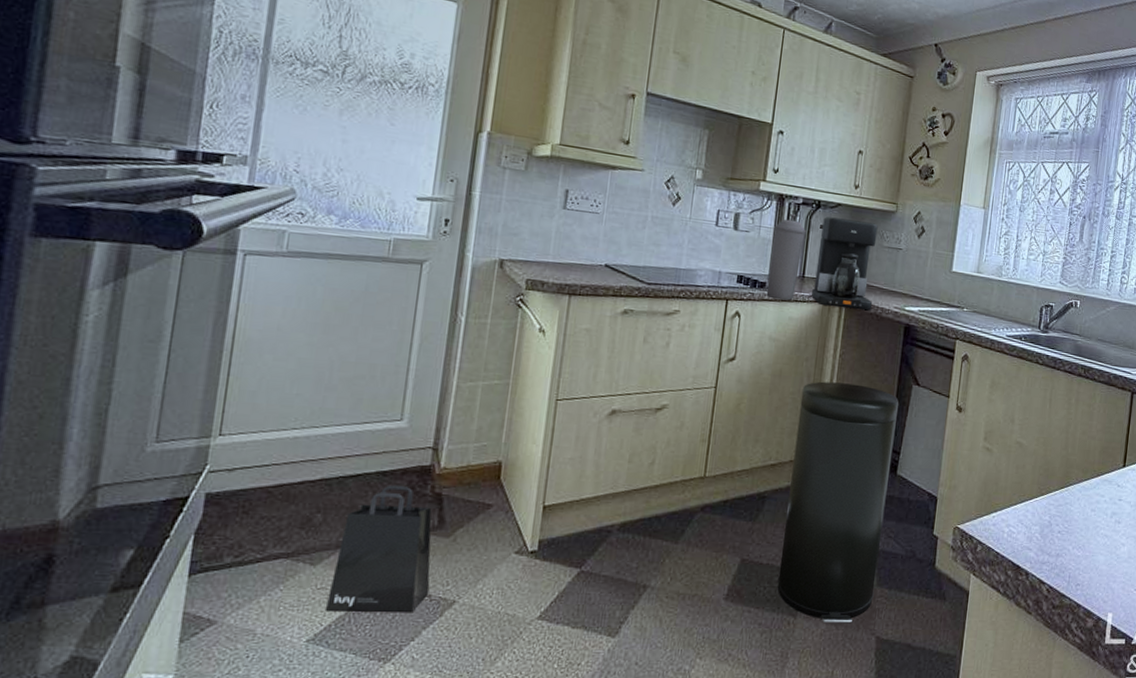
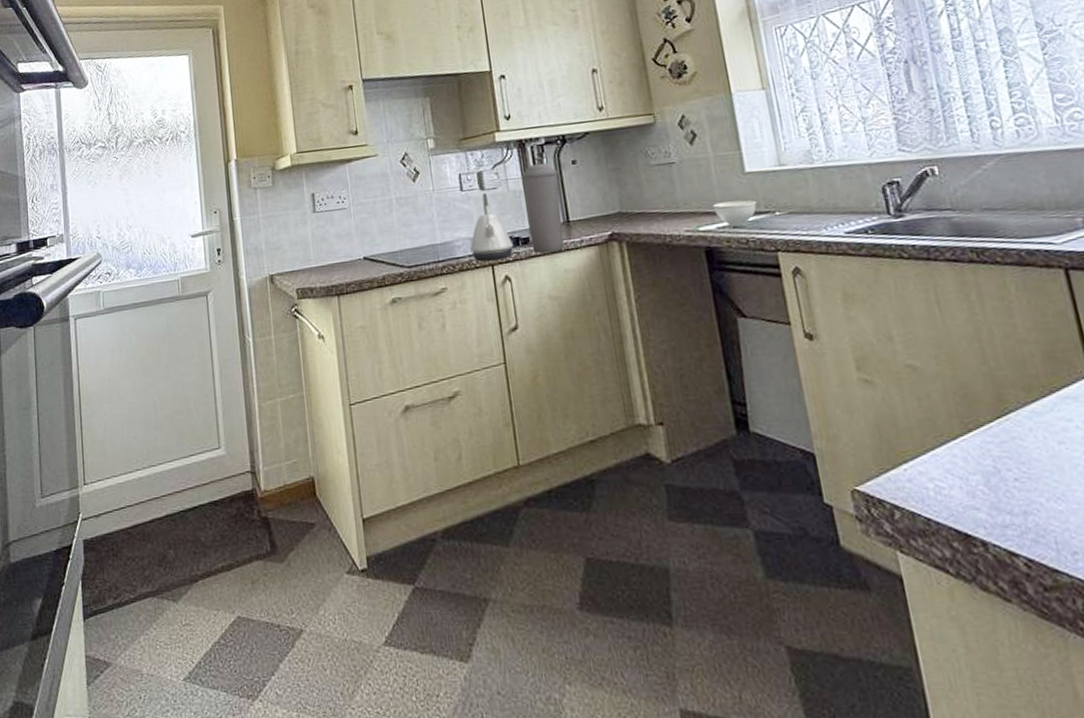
shopping bag: present [325,484,432,612] -> none [192,513,278,648]
kettle: none [711,233,751,297] -> present [470,193,514,262]
pedal bin: present [777,381,899,624] -> none [602,330,767,633]
coffee maker: present [810,216,878,311] -> none [573,142,658,249]
bowl: none [920,290,954,315] -> present [713,200,758,228]

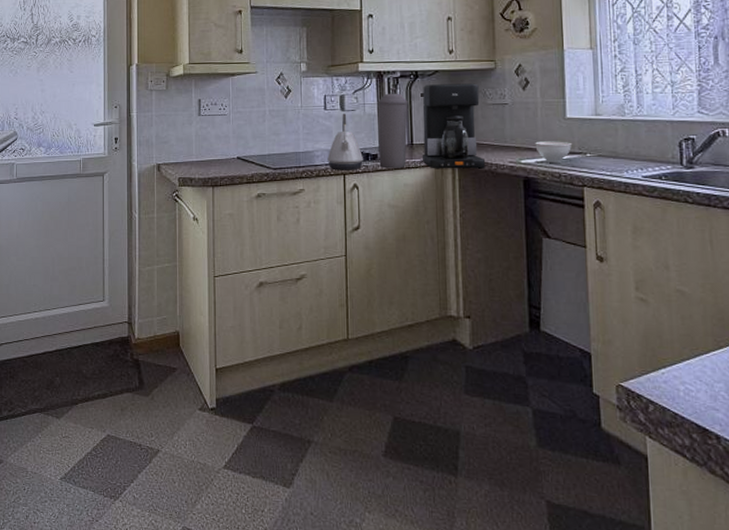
coffee maker: none [573,142,658,249] -> present [421,83,485,169]

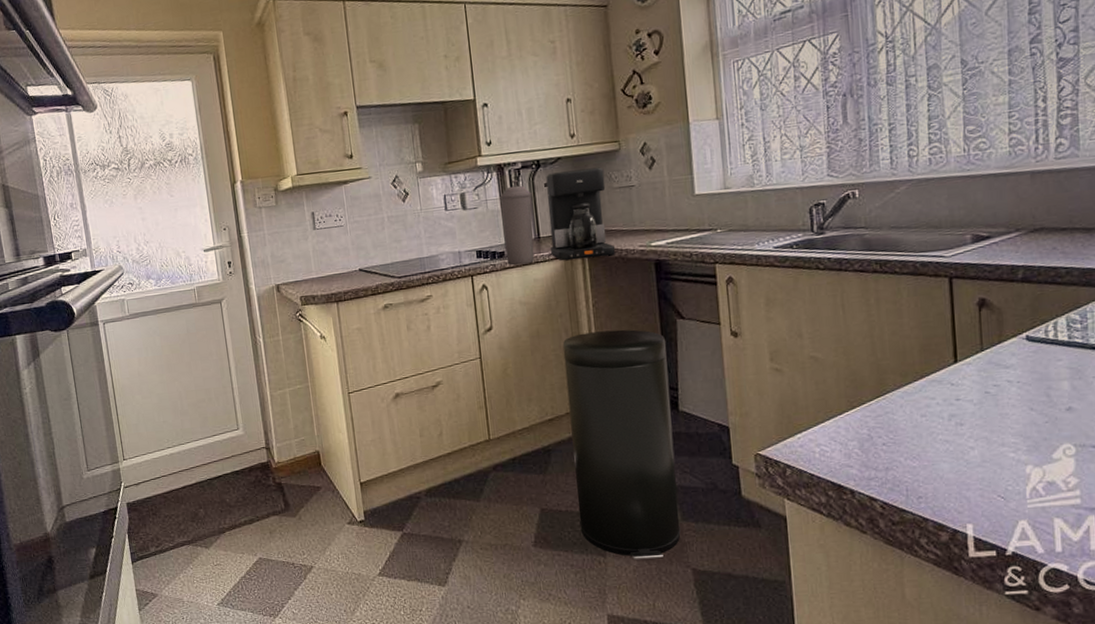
kettle: present [327,114,364,171] -> none [453,212,491,273]
pedal bin: none [427,242,536,486] -> present [562,329,681,561]
bowl: present [535,141,573,164] -> none [664,219,703,243]

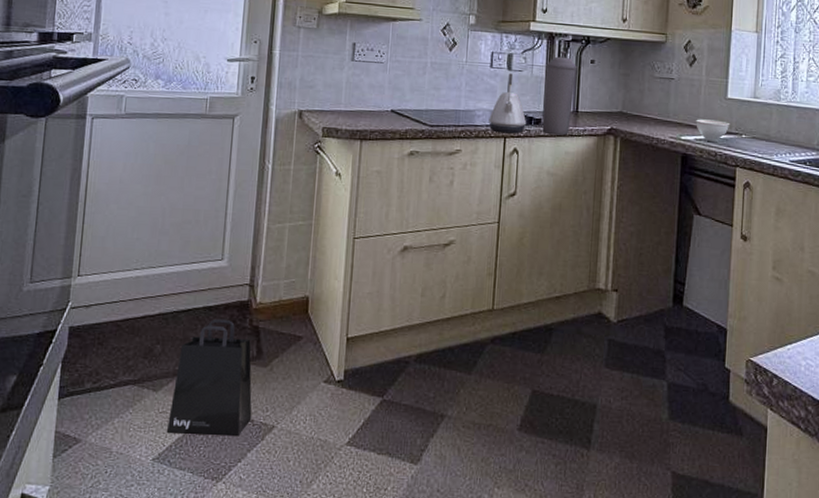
shopping bag: none [220,480,292,581] -> present [166,318,252,436]
kettle: none [453,212,491,273] -> present [489,73,527,134]
coffee maker: present [546,167,615,261] -> none [585,51,649,142]
pedal bin: present [562,329,681,561] -> none [569,214,681,458]
bowl: none [664,219,703,243] -> present [696,119,731,143]

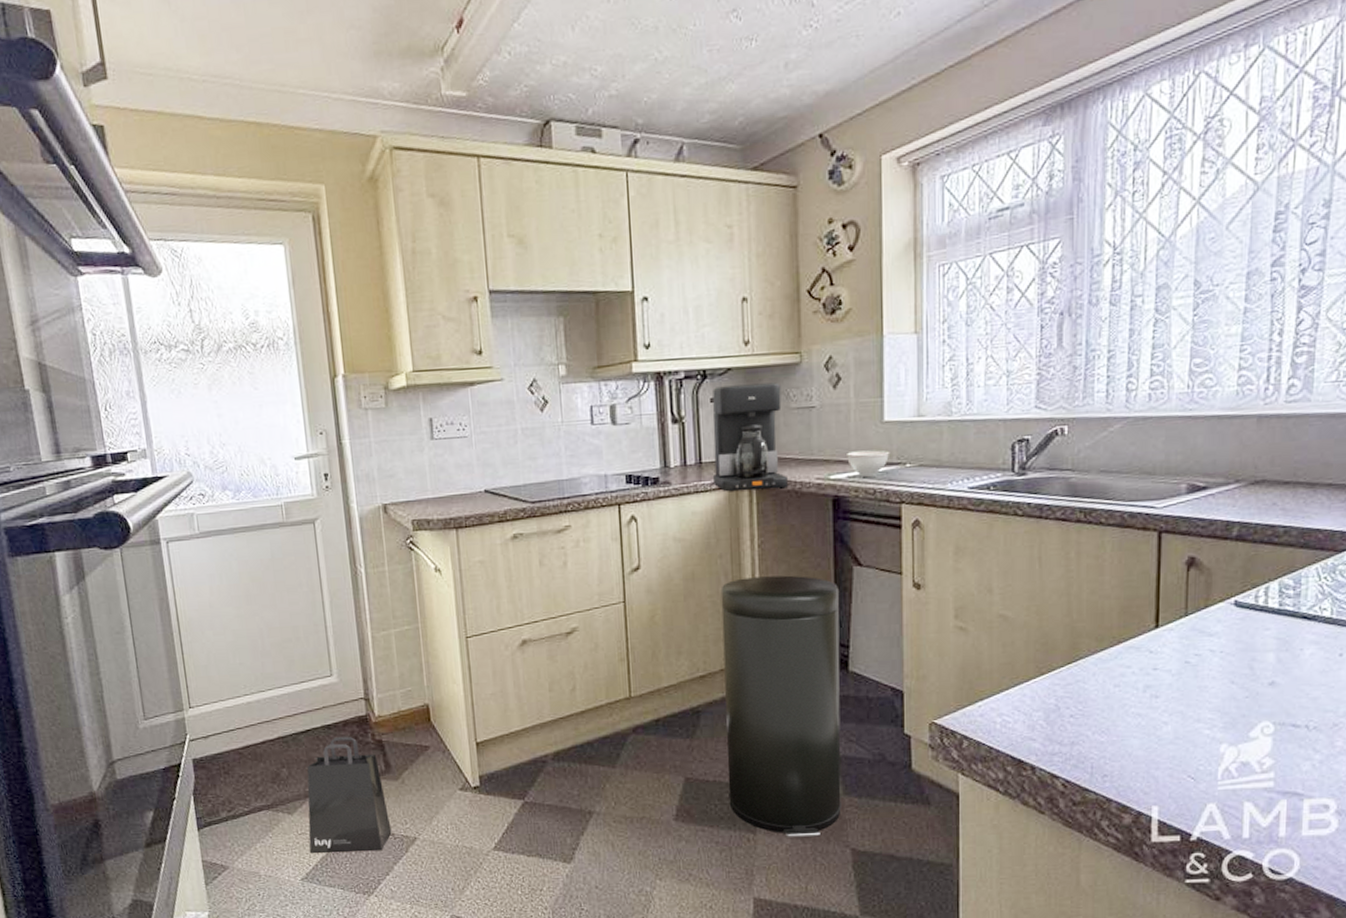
kettle: present [489,73,527,134] -> none [597,428,643,500]
canister: present [542,50,577,136] -> none [657,391,695,495]
pedal bin: none [569,214,681,458] -> present [720,575,841,838]
coffee maker: none [585,51,649,142] -> present [712,382,788,492]

